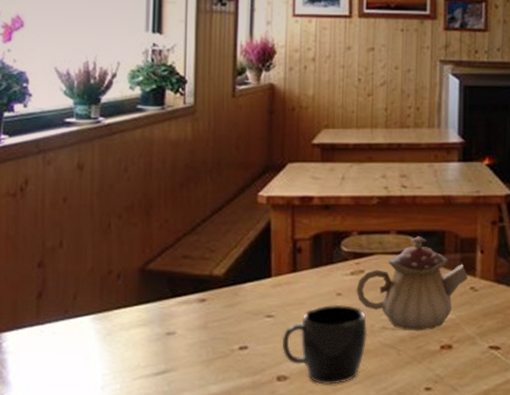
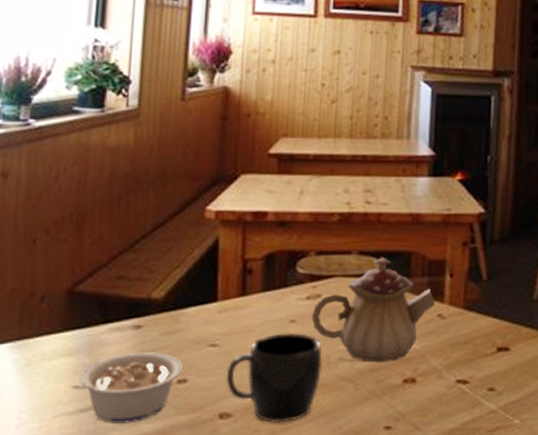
legume: none [145,321,244,386] -> present [69,351,184,425]

